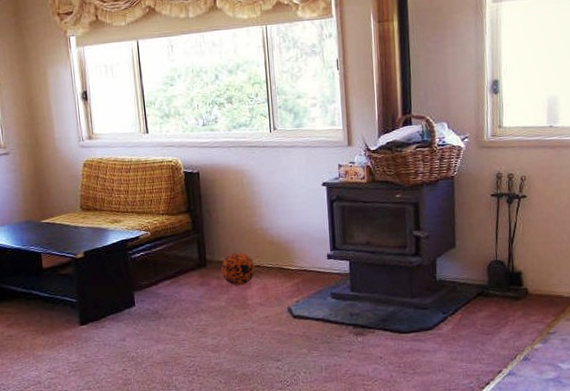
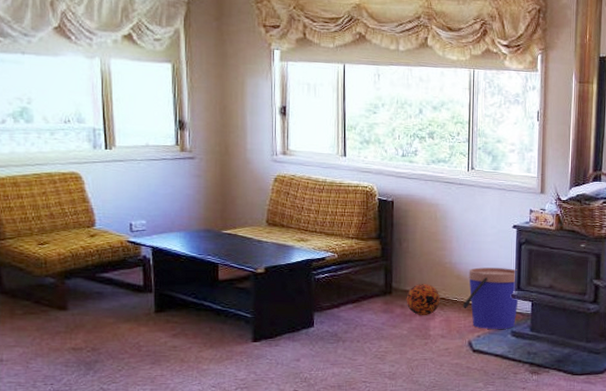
bucket: none [278,228,336,293] -> present [462,267,519,329]

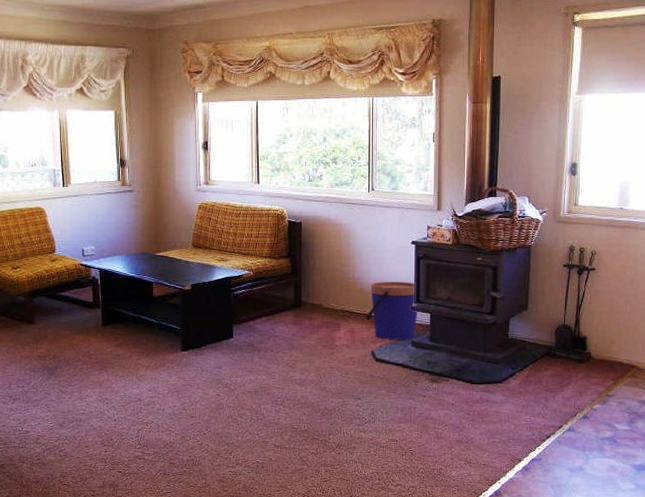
decorative ball: present [406,283,440,316] -> none [314,297,345,328]

